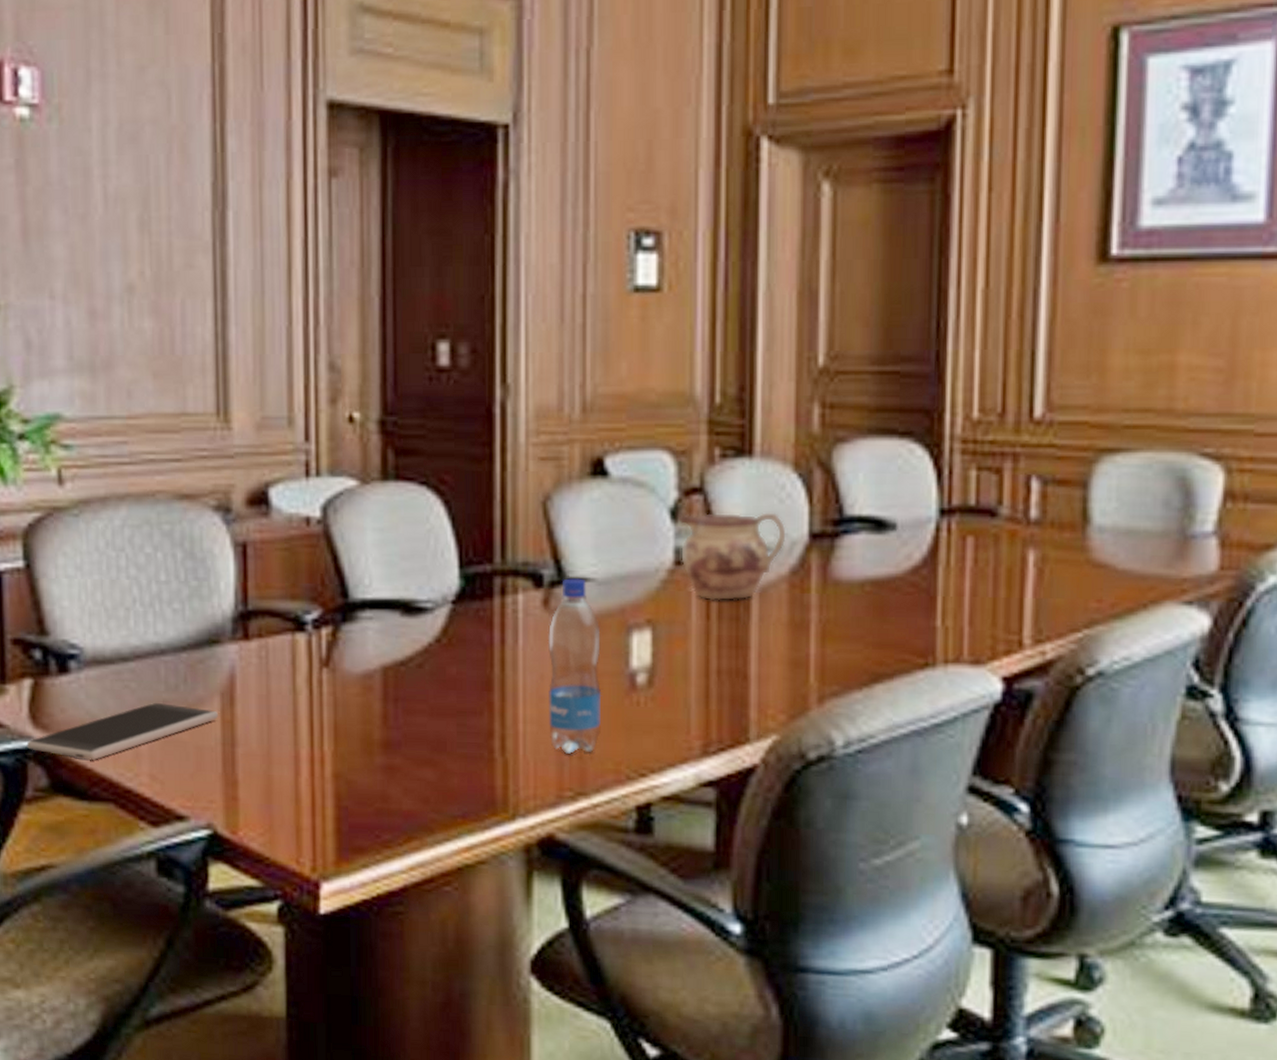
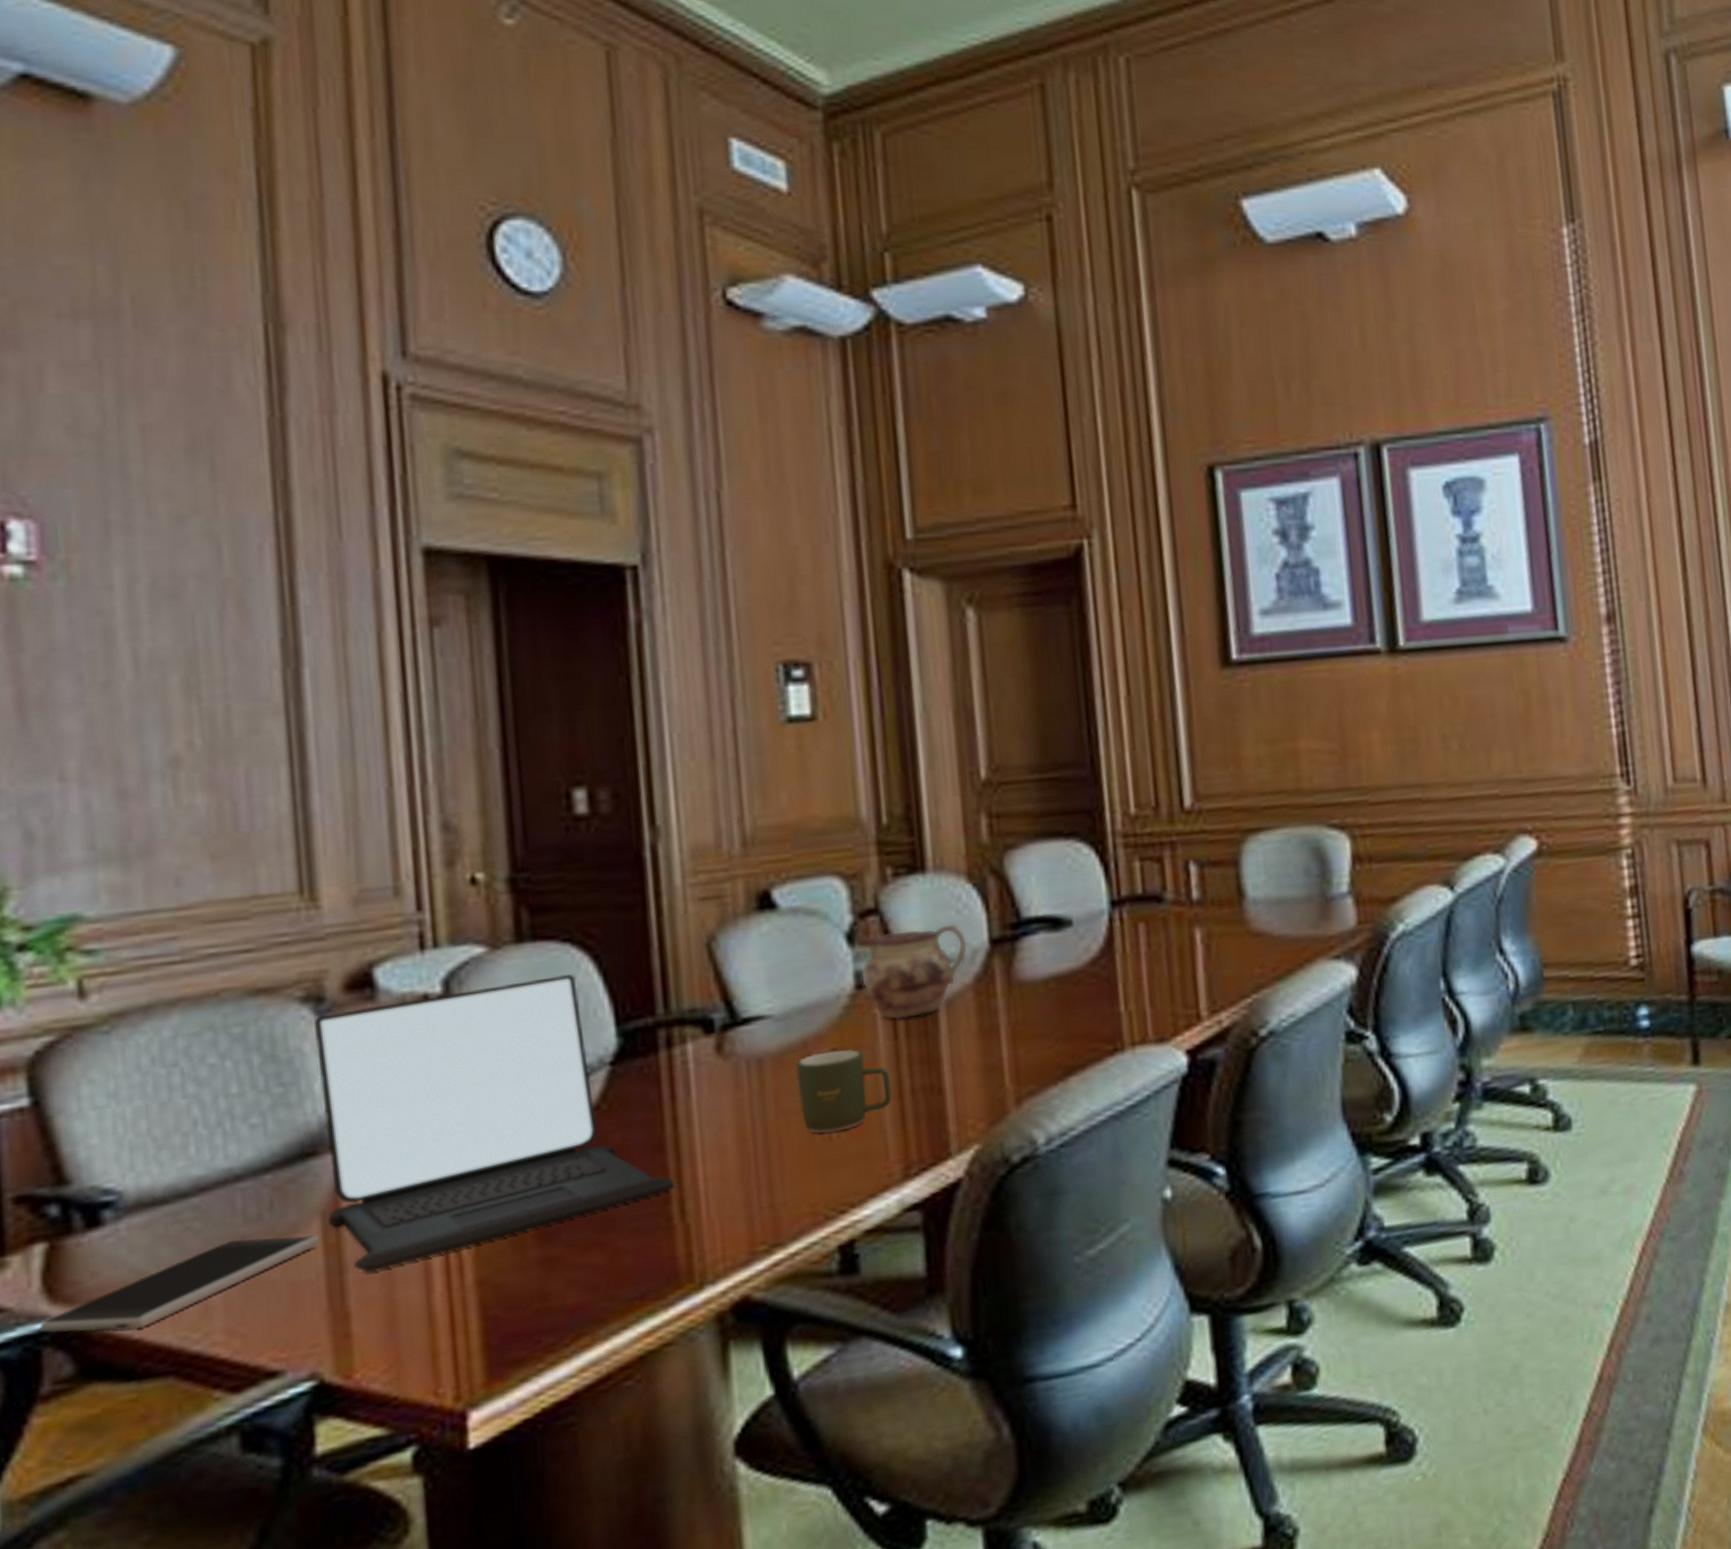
laptop: none [223,514,499,750] -> present [314,974,675,1273]
bottle: present [548,578,602,755] -> none [724,1017,792,1206]
mug: none [613,621,699,699] -> present [795,1048,892,1134]

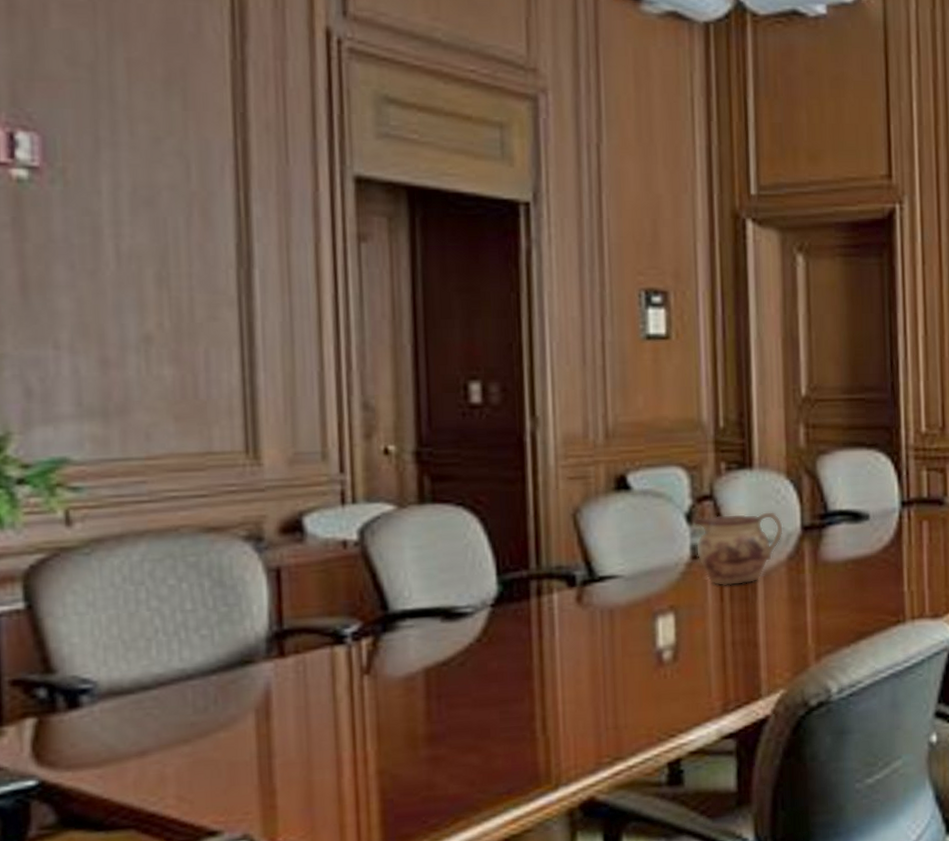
tablet: present [39,1235,319,1333] -> none [29,725,253,791]
laptop: present [314,974,675,1273] -> none [254,531,539,759]
mug: present [795,1048,892,1134] -> none [640,606,717,673]

